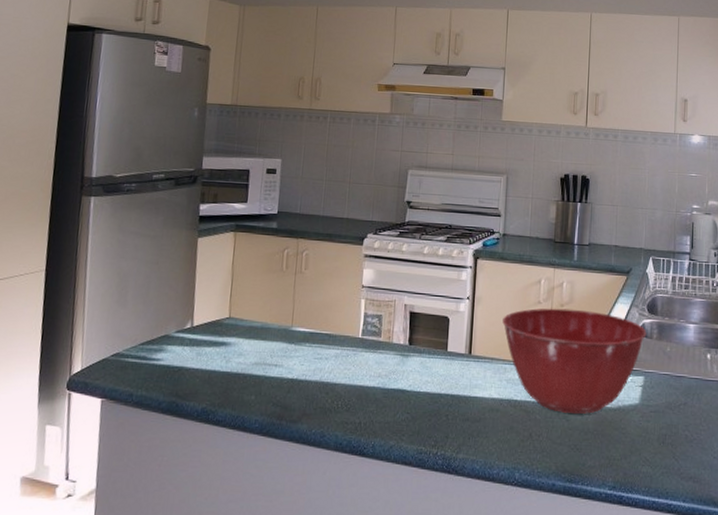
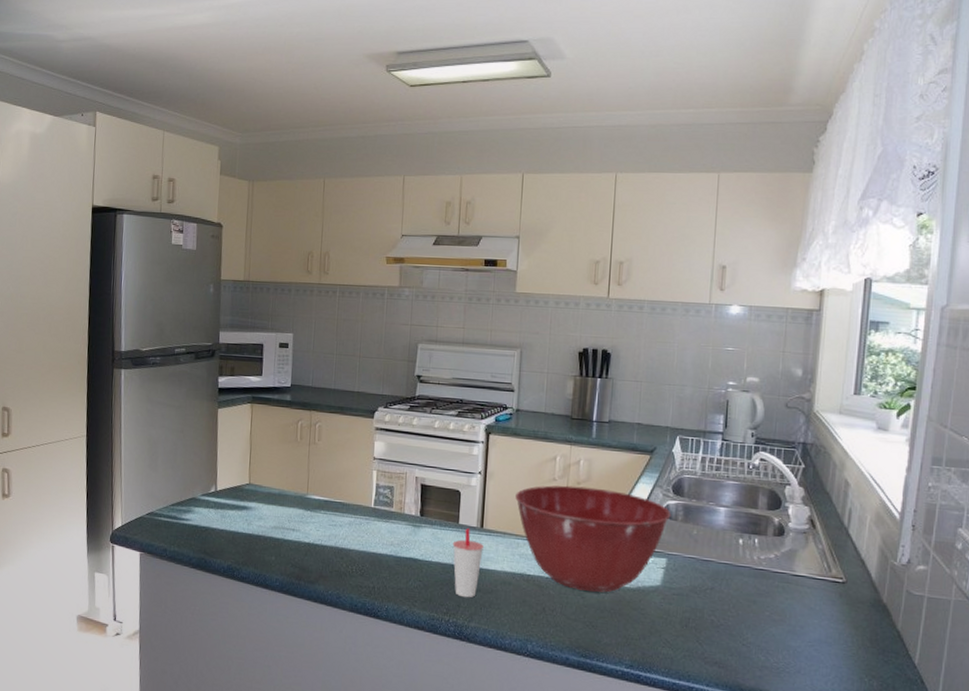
cup: none [441,354,472,428] -> present [452,527,484,598]

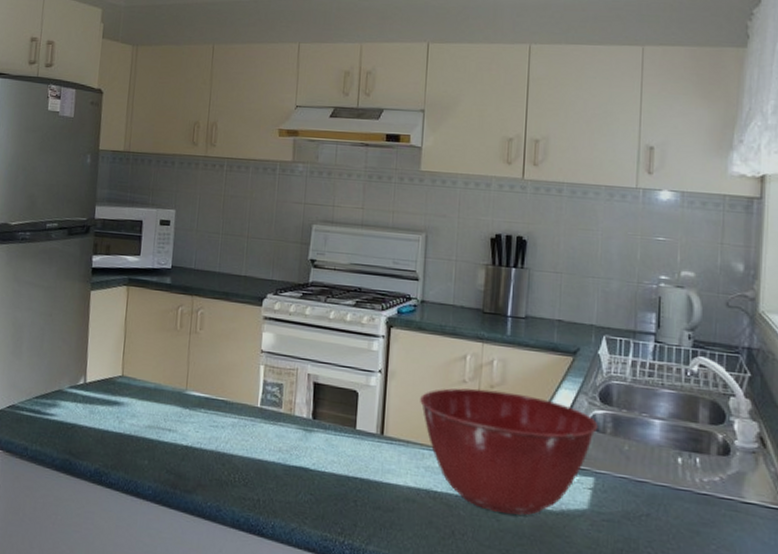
cup: present [452,527,484,598] -> none [348,433,384,517]

